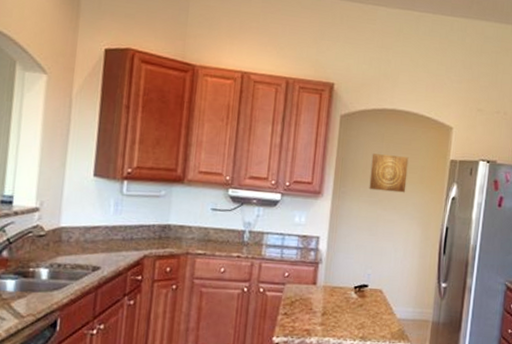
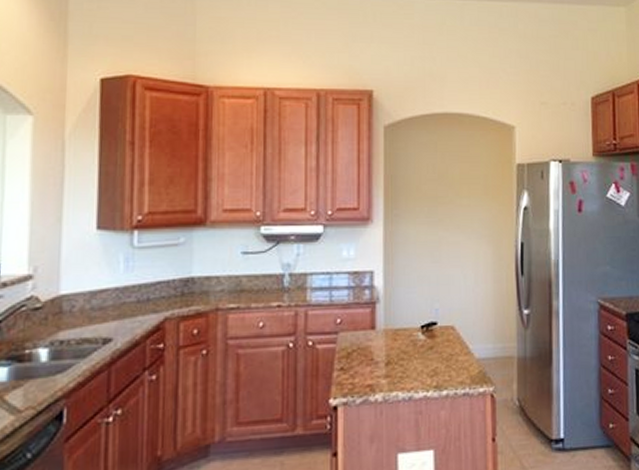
wall art: present [369,153,409,193] -> none [425,166,469,209]

